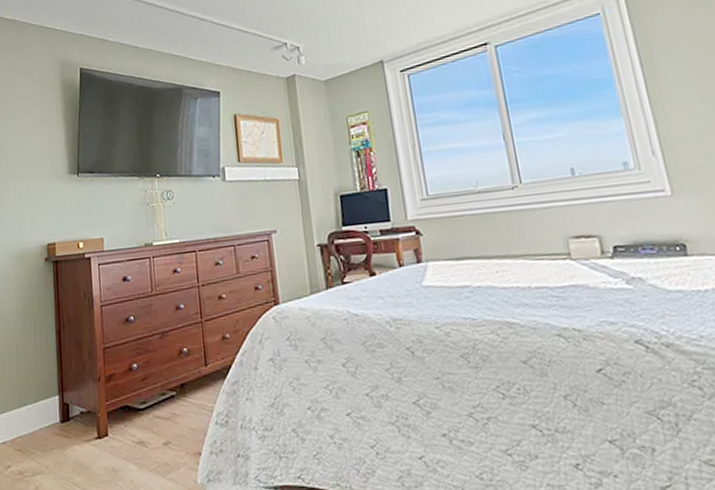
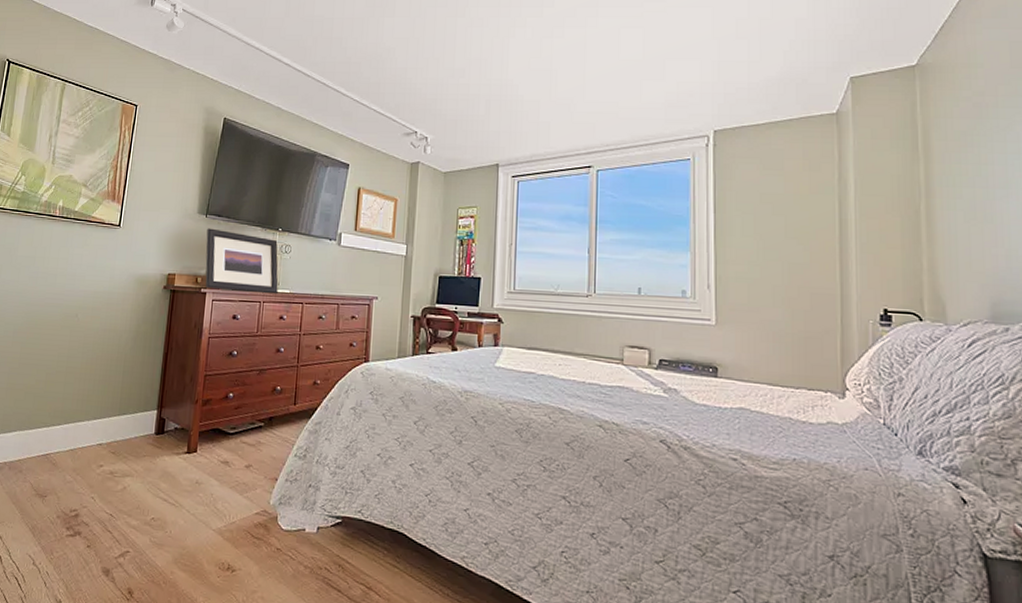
picture frame: none [81,186,167,253] -> present [205,228,279,295]

